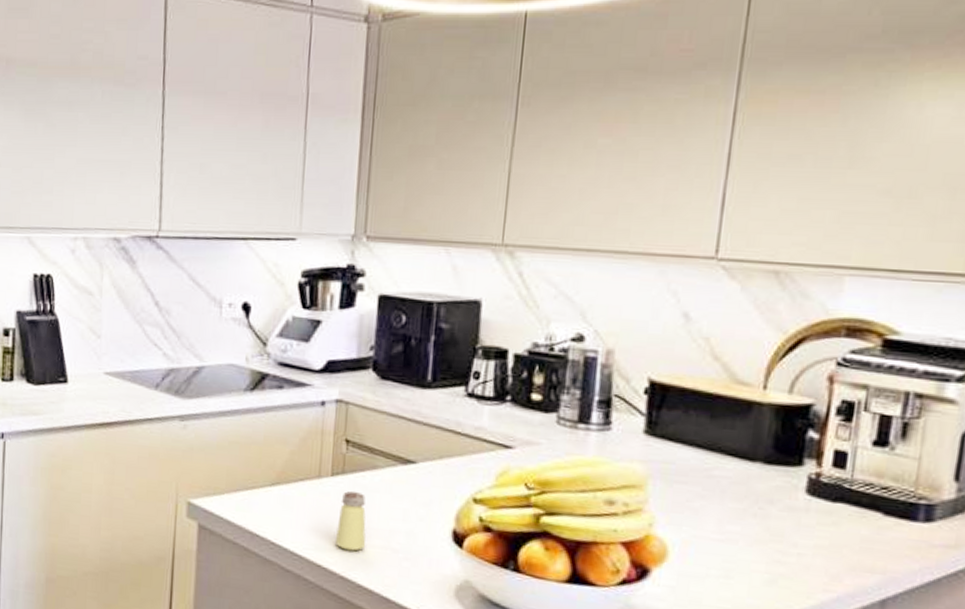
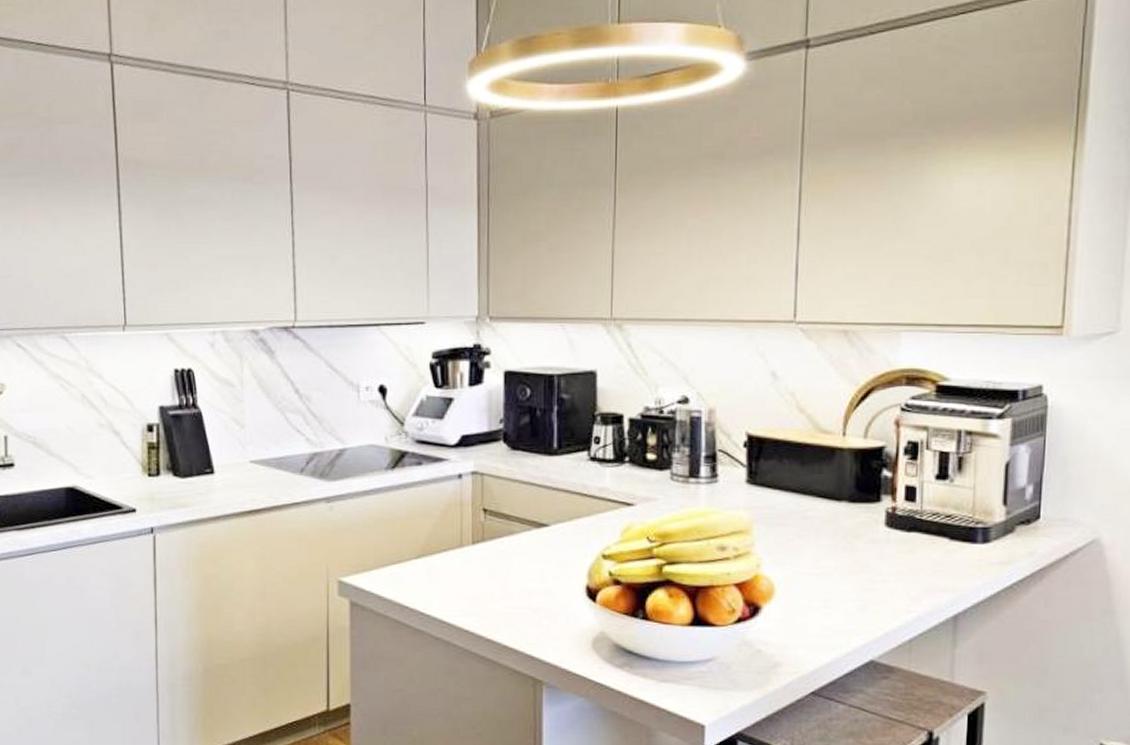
saltshaker: present [336,491,366,552] -> none [481,557,507,614]

